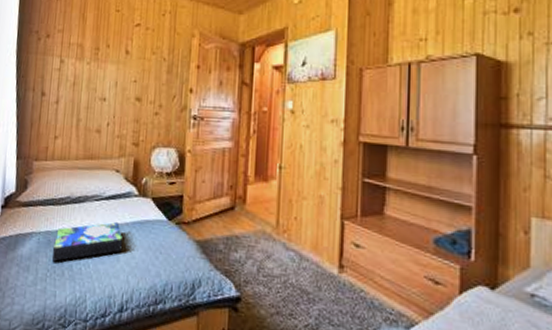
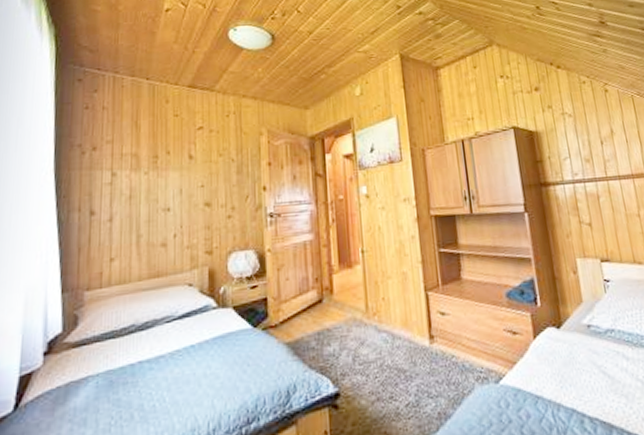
book: present [51,222,123,262] -> none [115,342,204,405]

